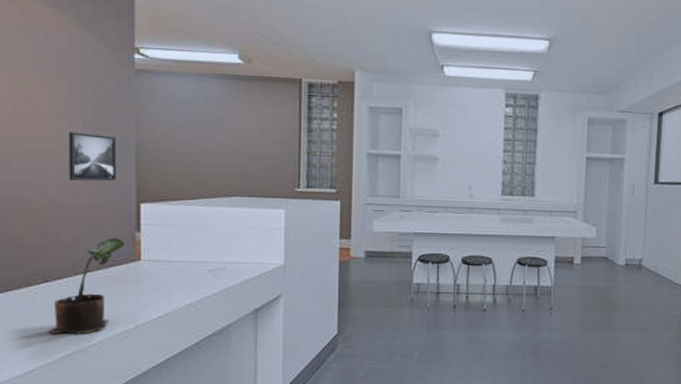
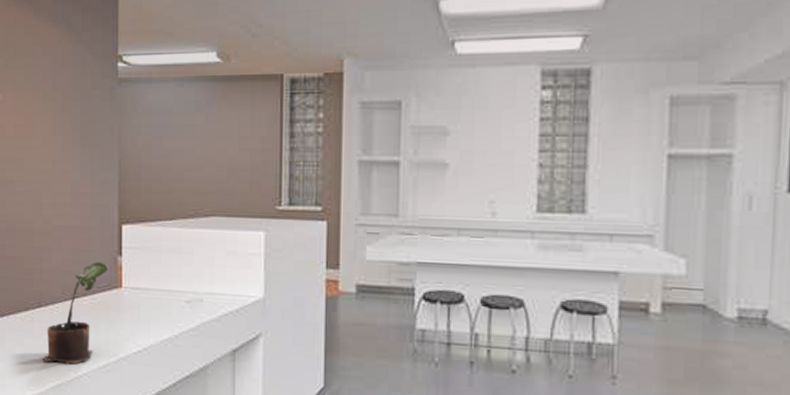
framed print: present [68,132,116,182] -> none [60,150,101,201]

